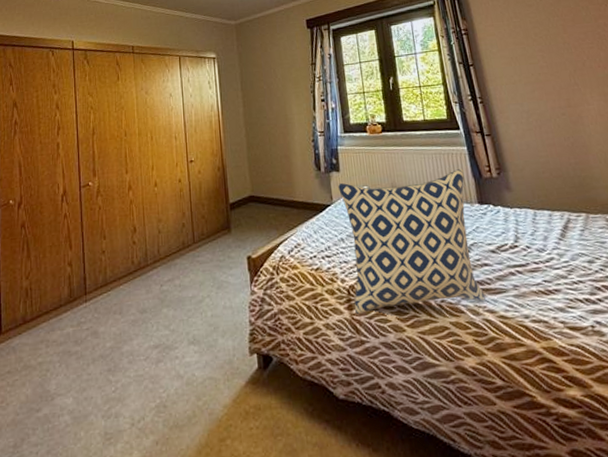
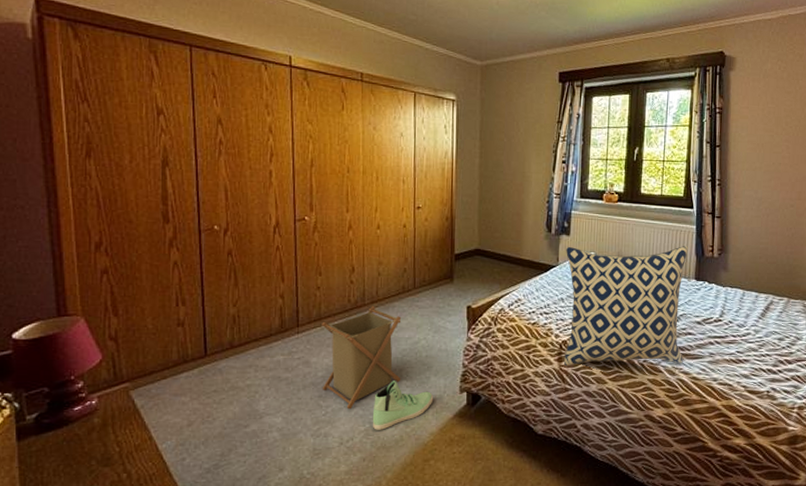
laundry basket: none [108,266,189,384] -> present [322,306,402,410]
sneaker: none [162,346,224,406] -> present [372,381,434,430]

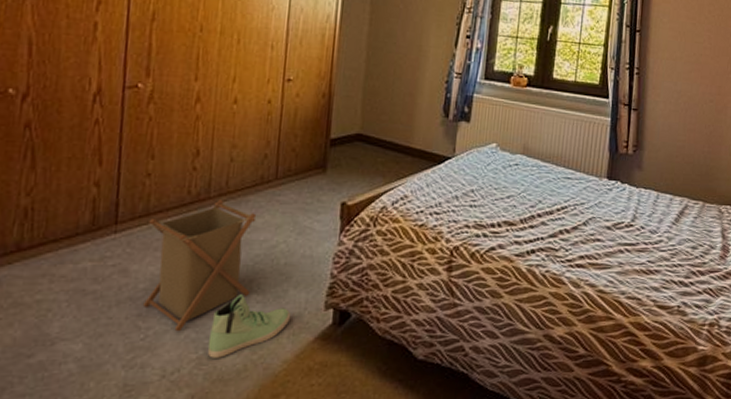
pillow: present [564,246,688,365] -> none [454,135,601,276]

